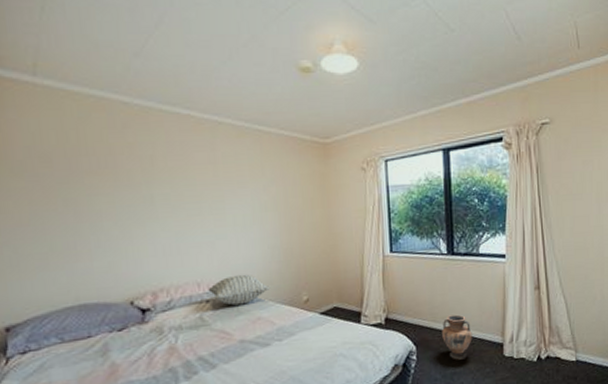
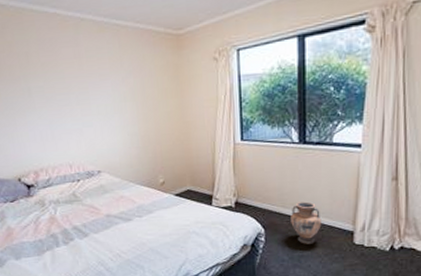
pillow: present [208,274,271,306] -> none [78,158,131,185]

